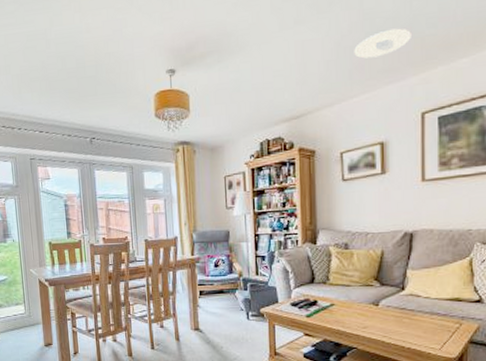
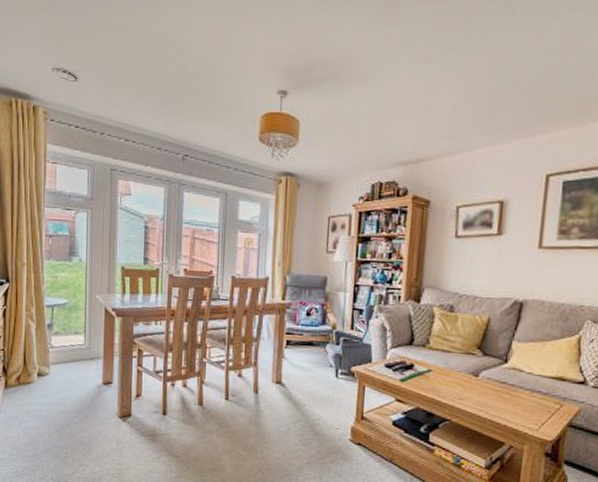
recessed light: present [354,28,411,59] -> none [483,80,546,109]

